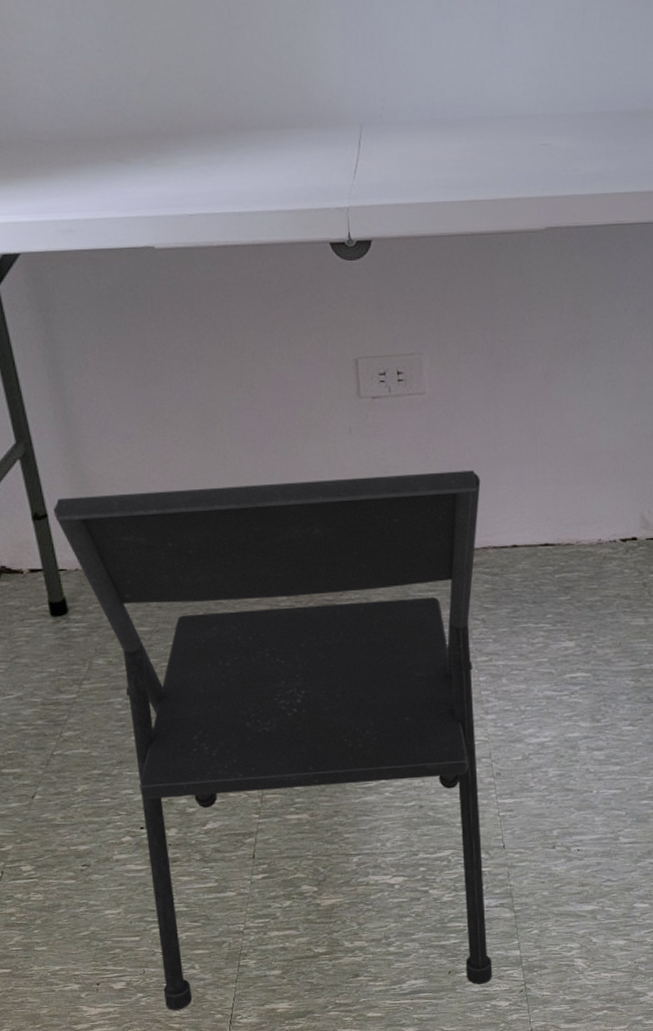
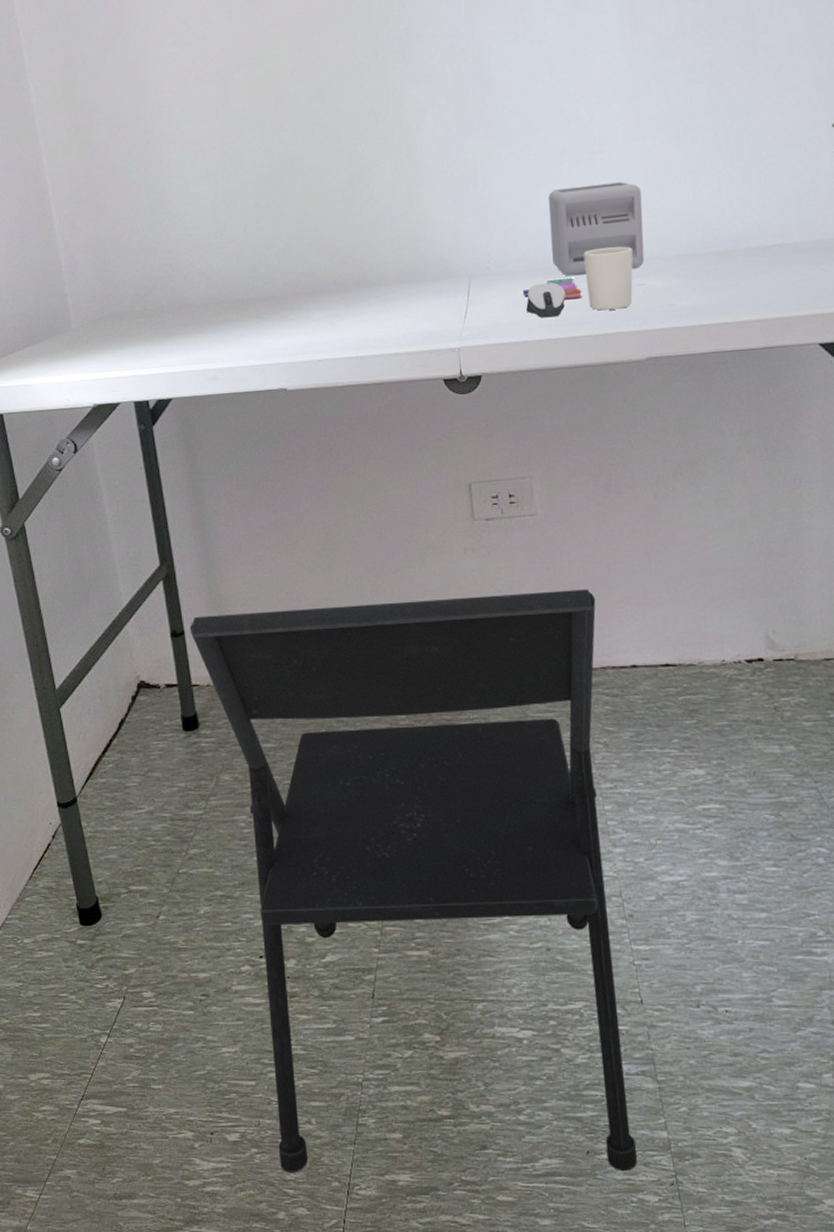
books: none [418,132,482,158] -> present [522,277,582,300]
computer mouse: none [422,137,466,177] -> present [526,282,566,318]
desk organizer: none [450,22,552,131] -> present [548,181,645,276]
mug: none [486,99,539,172] -> present [583,246,633,311]

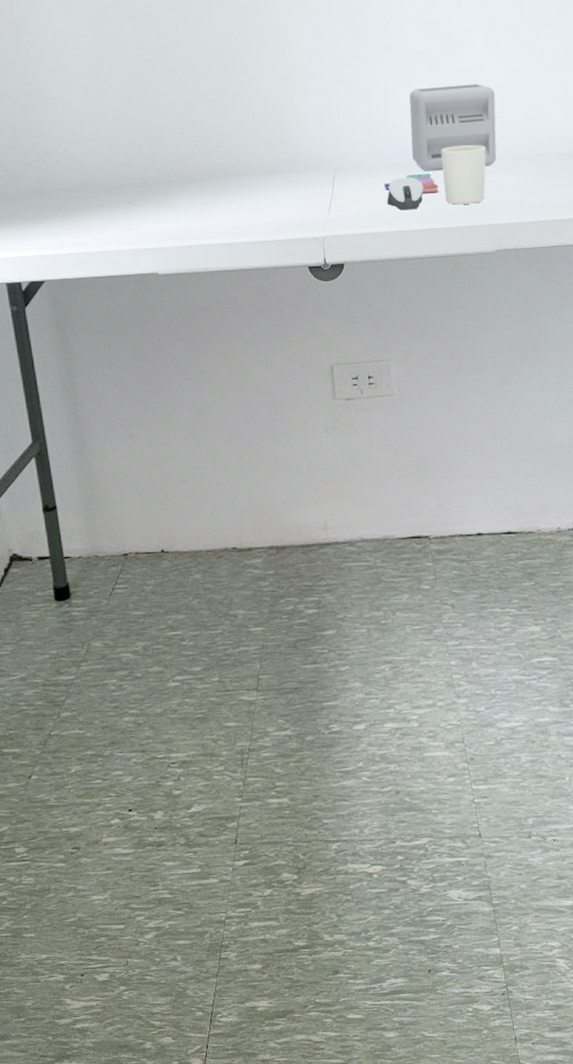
folding chair: present [189,589,637,1173] -> none [61,464,473,1006]

